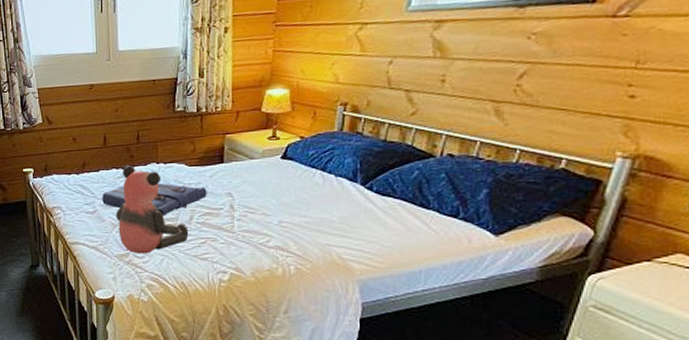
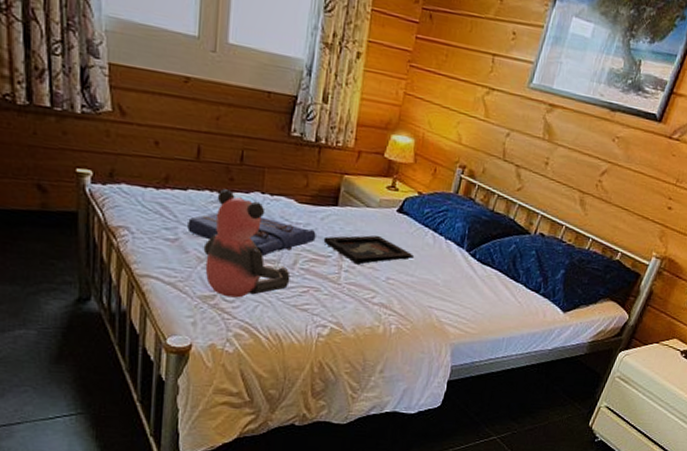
decorative tray: none [214,183,305,212] -> present [323,235,415,265]

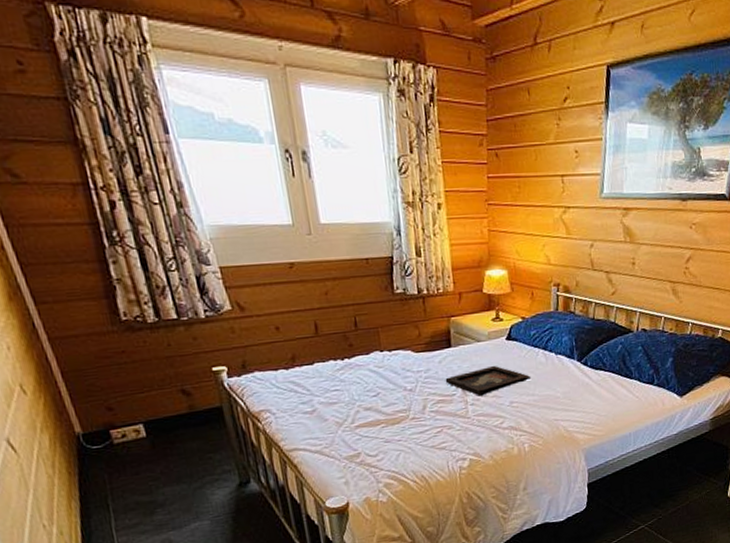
tote bag: present [187,212,316,256] -> none [320,372,438,408]
bear: present [203,189,291,298] -> none [339,355,424,453]

